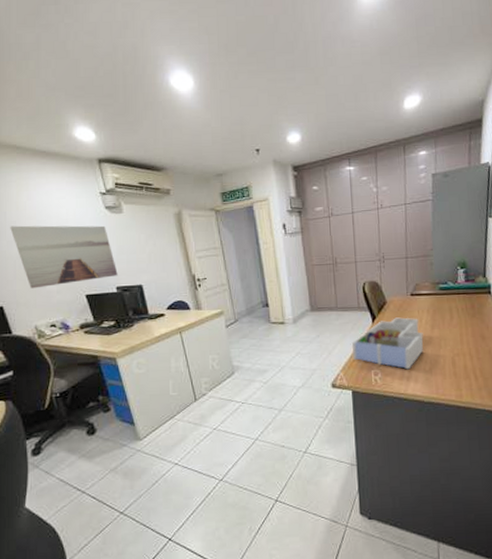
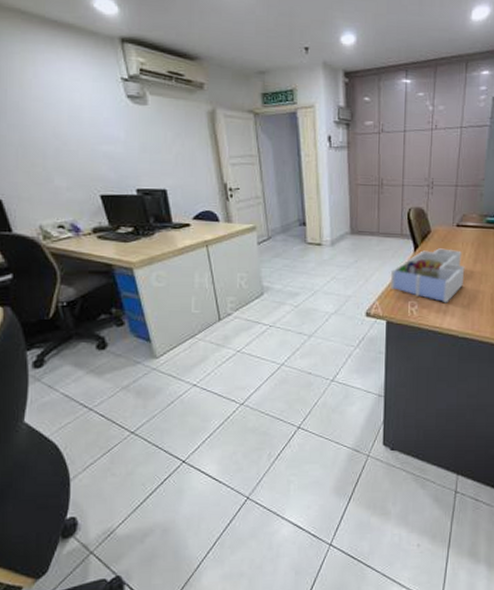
wall art: present [10,225,118,289] -> none [12,106,139,183]

